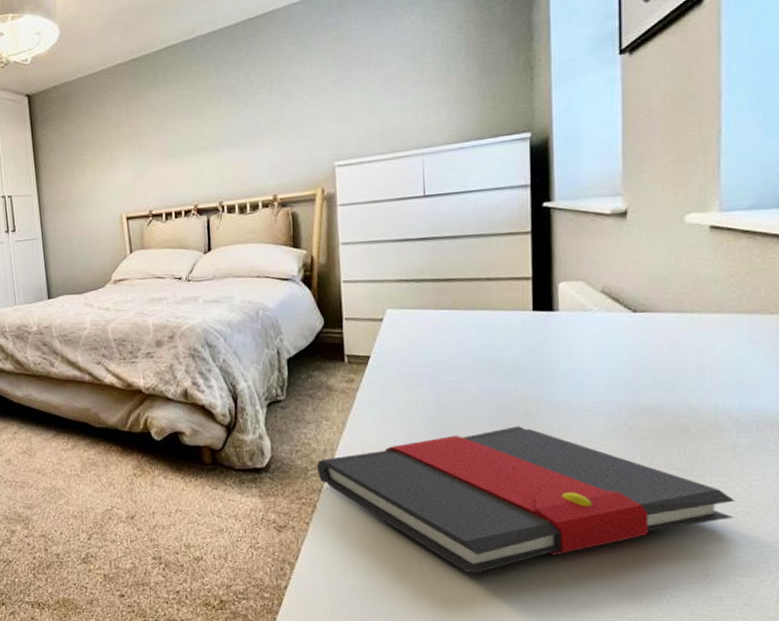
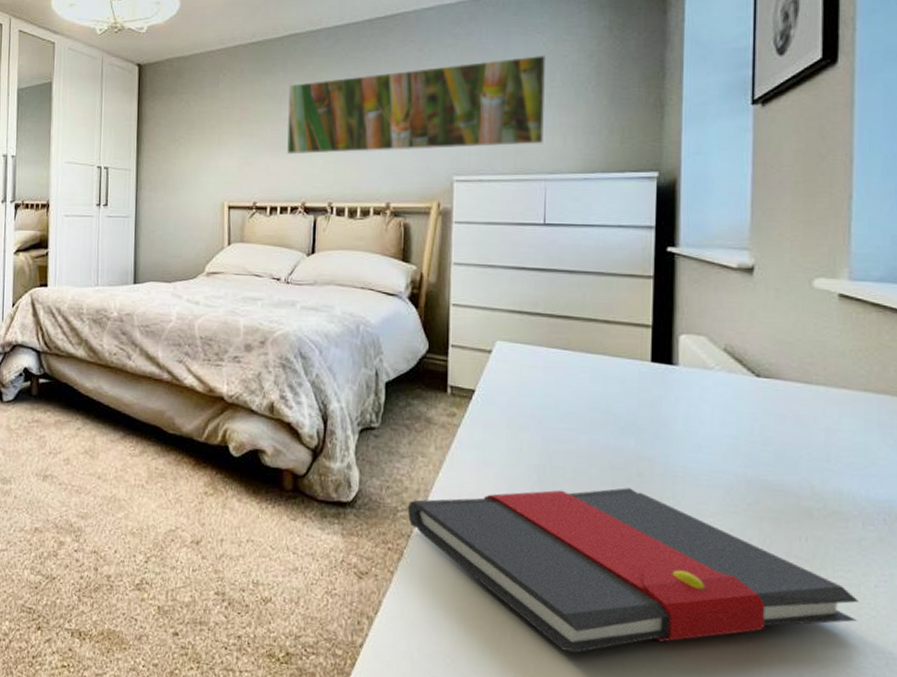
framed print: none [171,33,418,162] -> present [287,55,545,155]

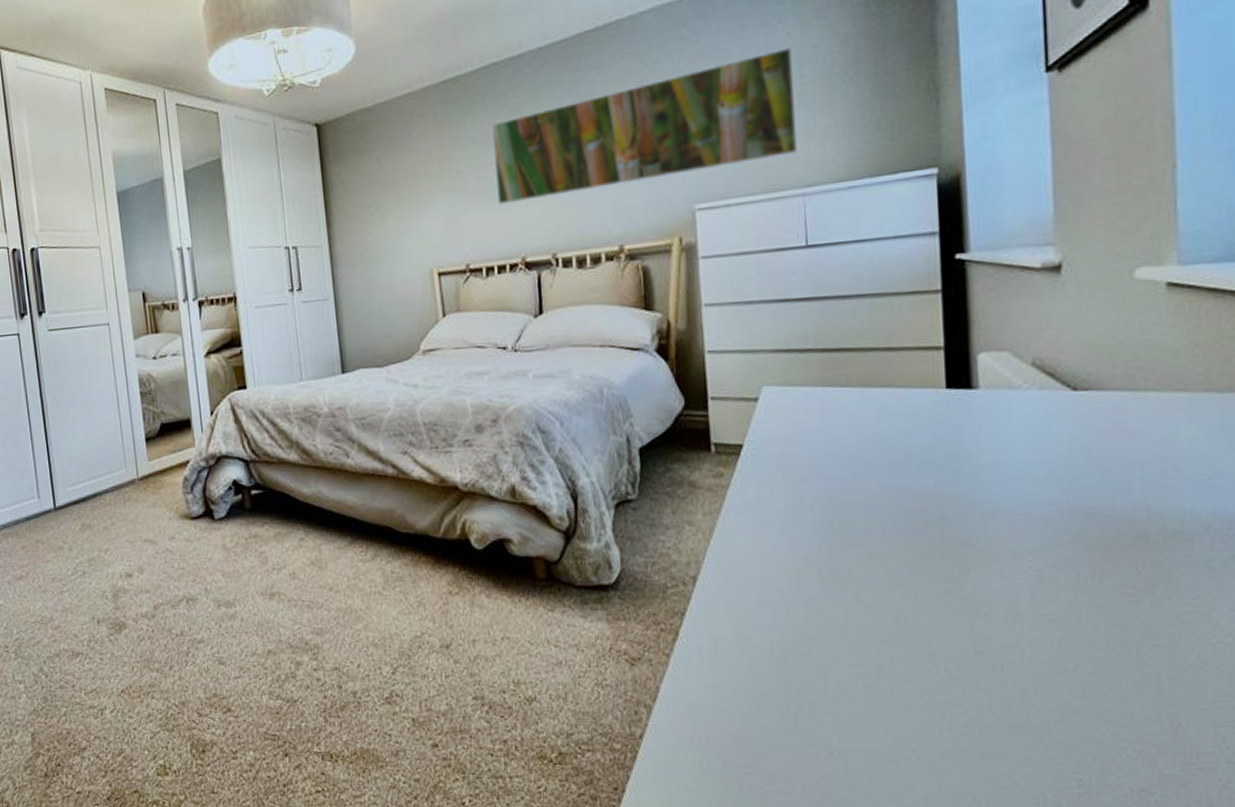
book: present [407,488,859,653] -> none [677,533,1211,720]

